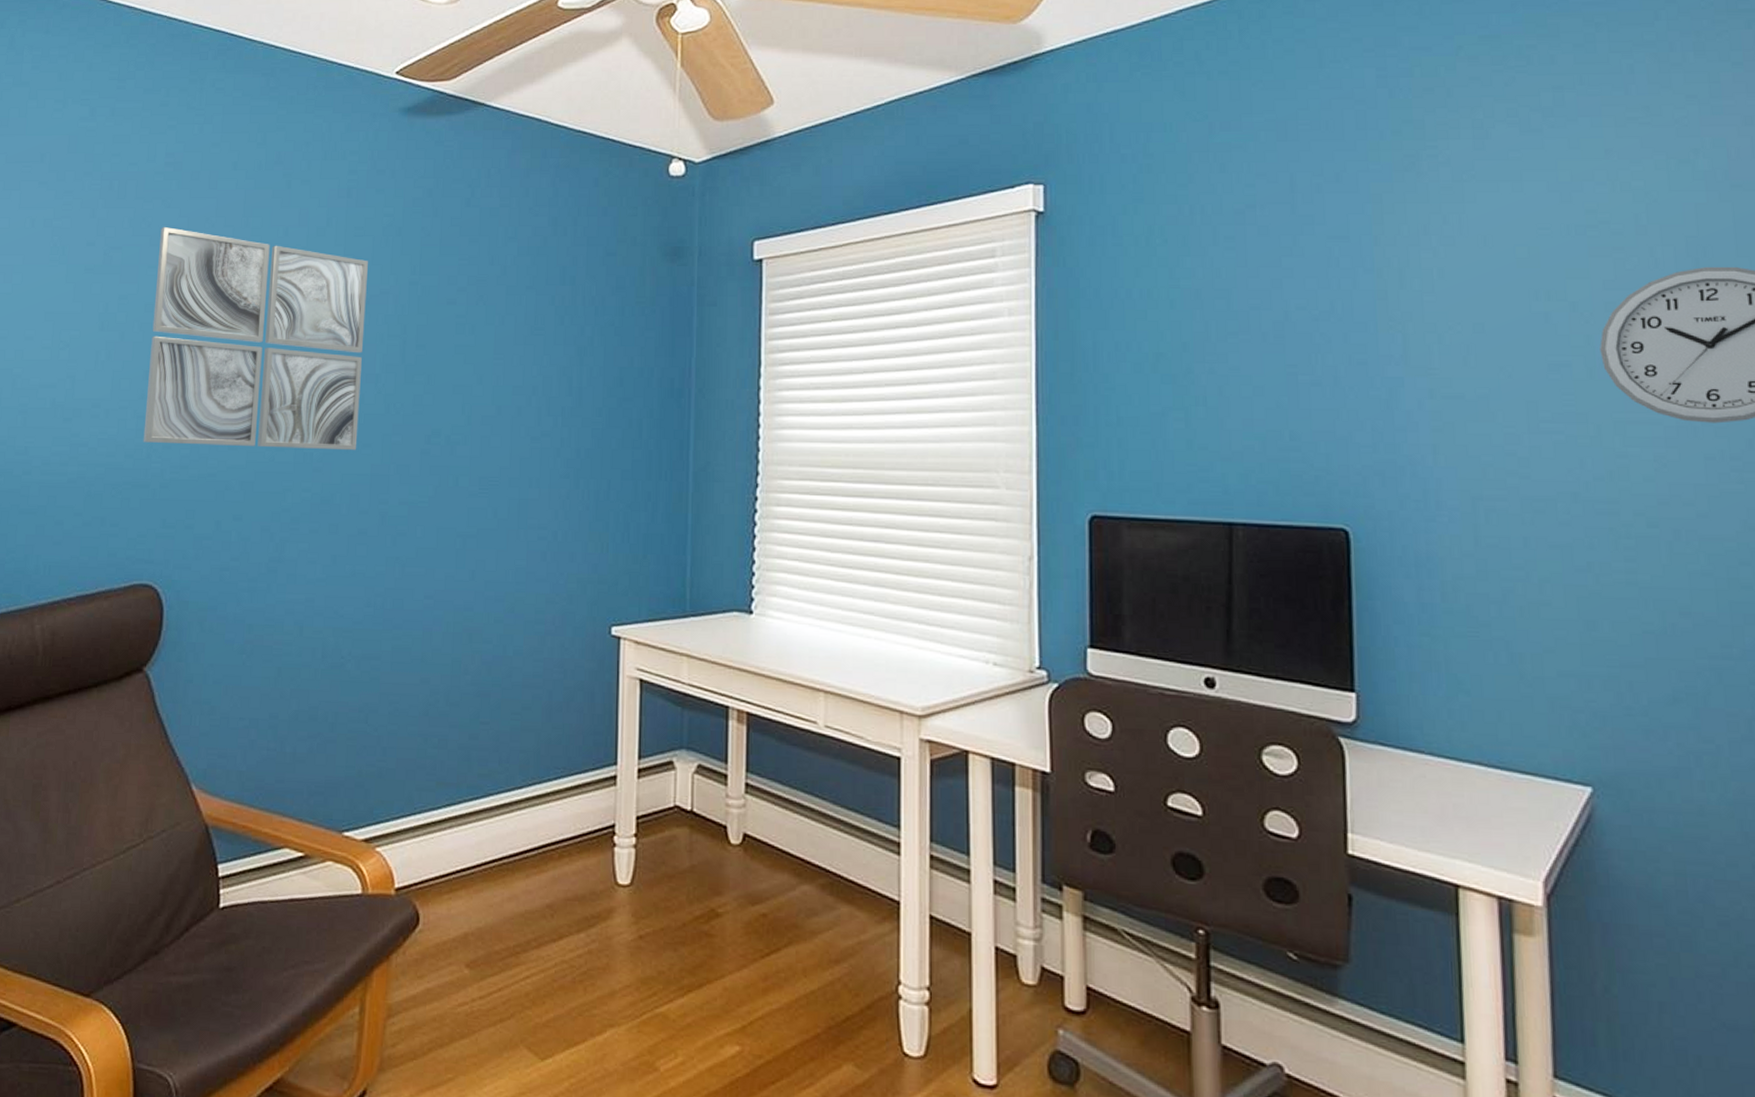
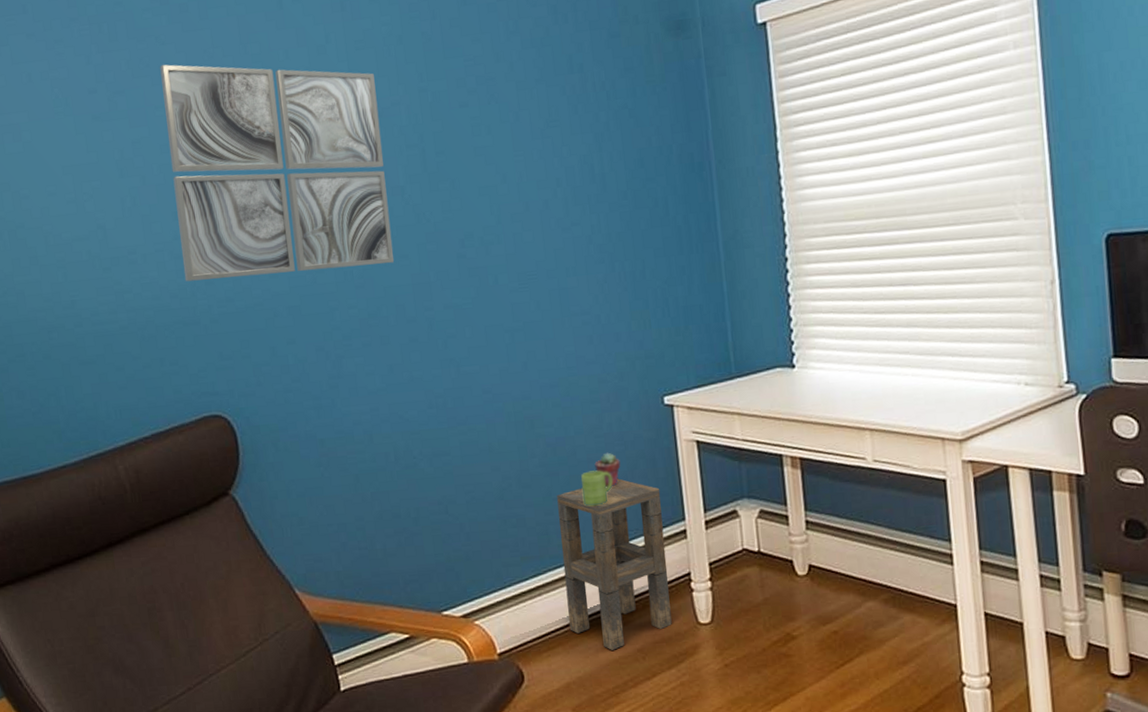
side table: none [476,709,595,902] -> present [557,478,672,650]
mug: none [511,697,546,736] -> present [580,470,613,507]
potted succulent: none [529,679,557,717] -> present [595,452,621,487]

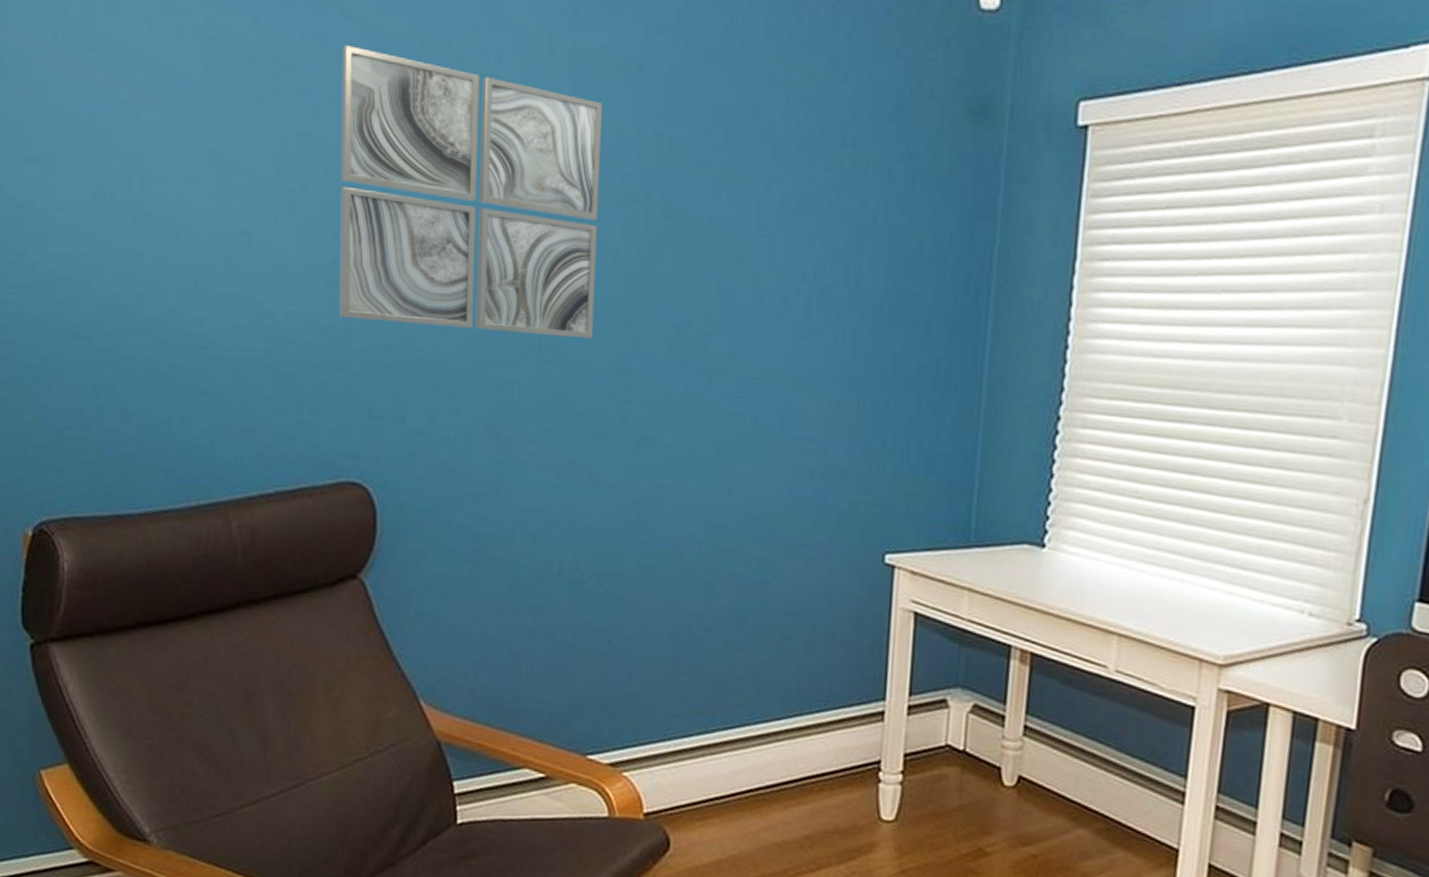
side table: present [557,478,672,650] -> none [730,639,863,832]
mug: present [580,470,613,507] -> none [770,624,809,667]
potted succulent: present [595,452,621,487] -> none [791,607,822,647]

